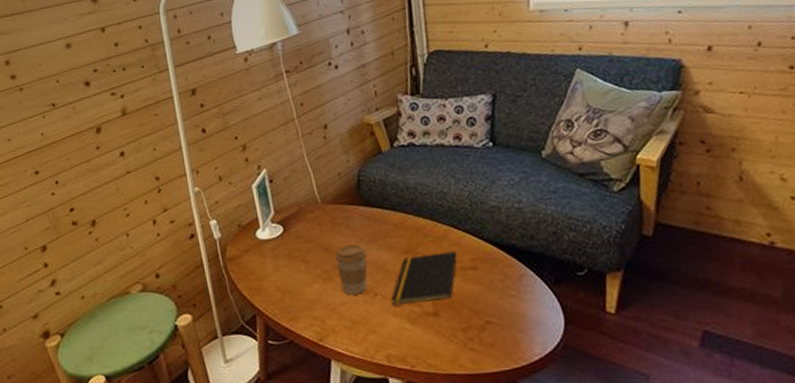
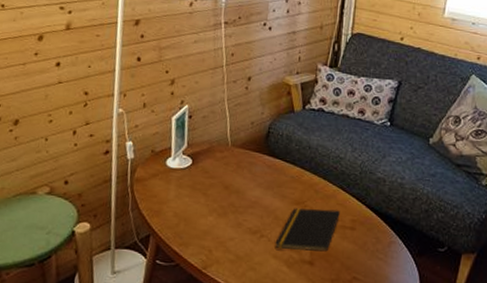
coffee cup: present [334,245,368,295] -> none [232,187,263,233]

